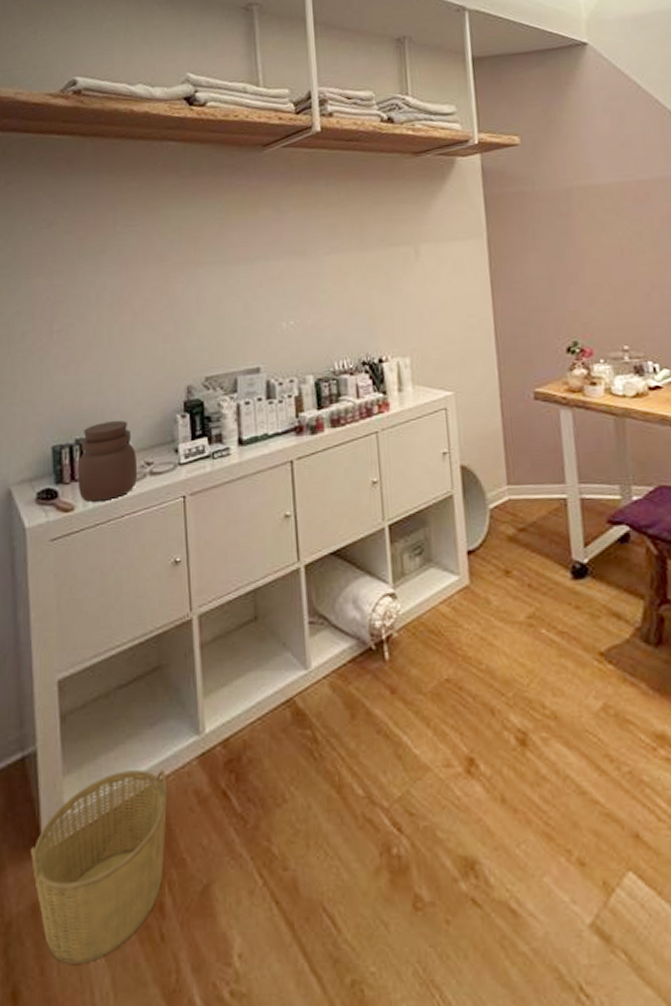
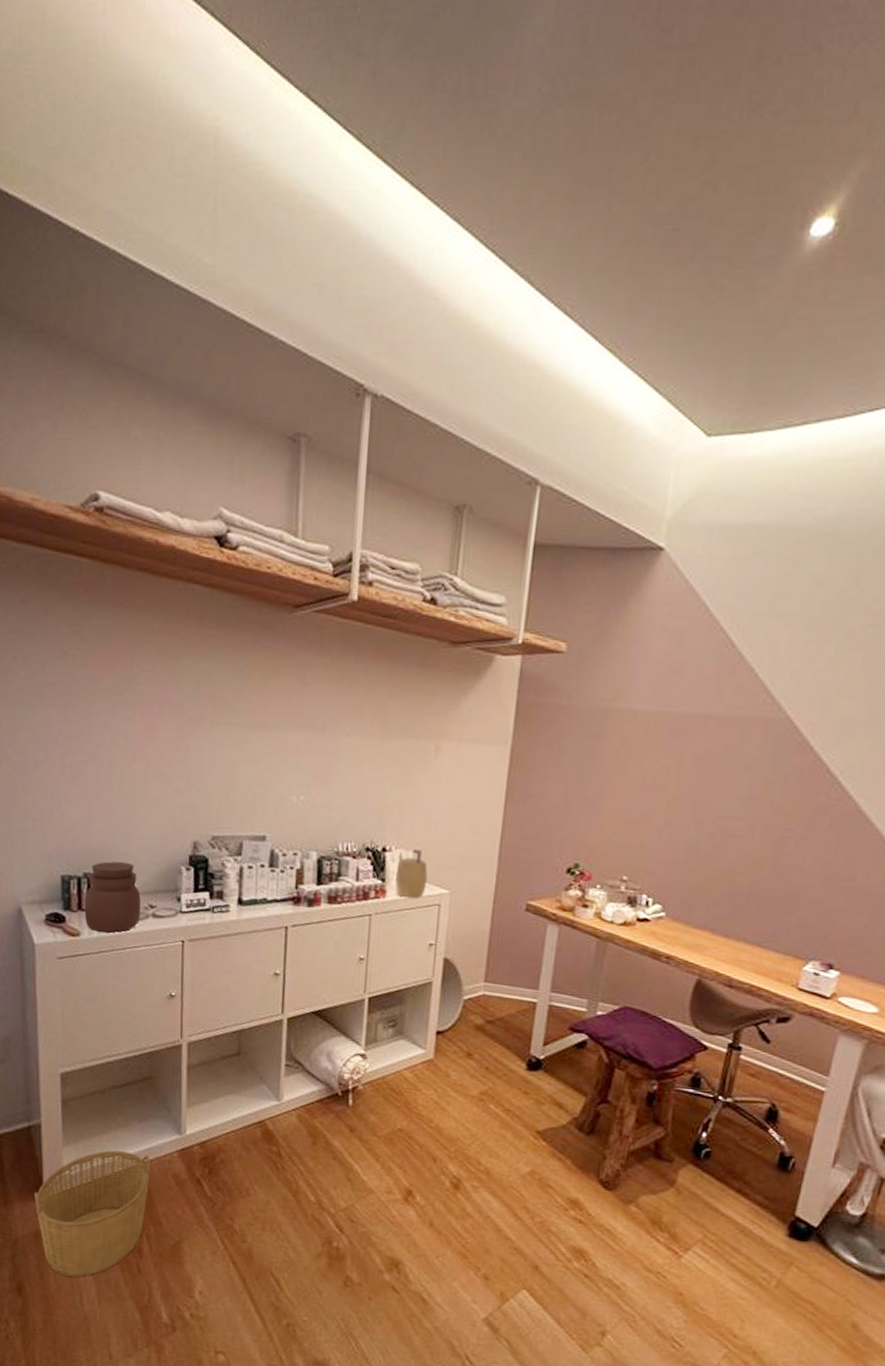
soap dispenser: none [397,354,430,408] -> present [396,849,428,900]

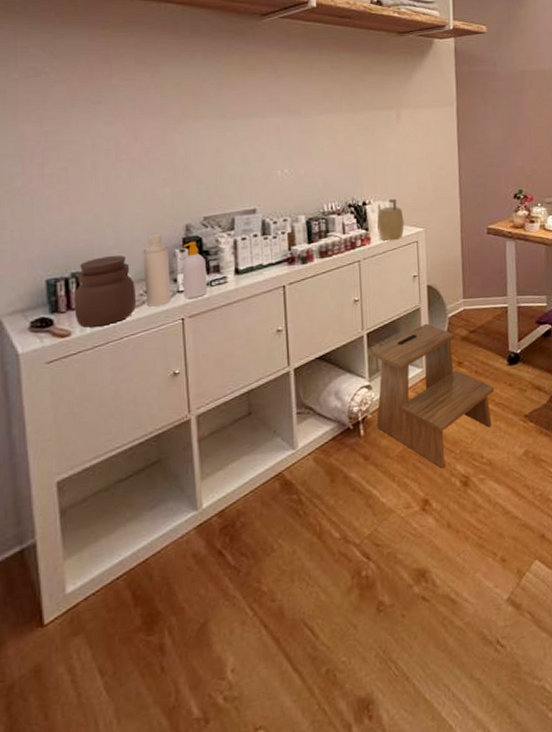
basket: present [34,1150,151,1278] -> none [32,542,168,707]
spray bottle: none [149,846,175,923] -> present [143,234,171,307]
soap bottle: none [185,860,211,922] -> present [181,241,208,298]
step stool: none [367,1001,505,1163] -> present [371,323,494,469]

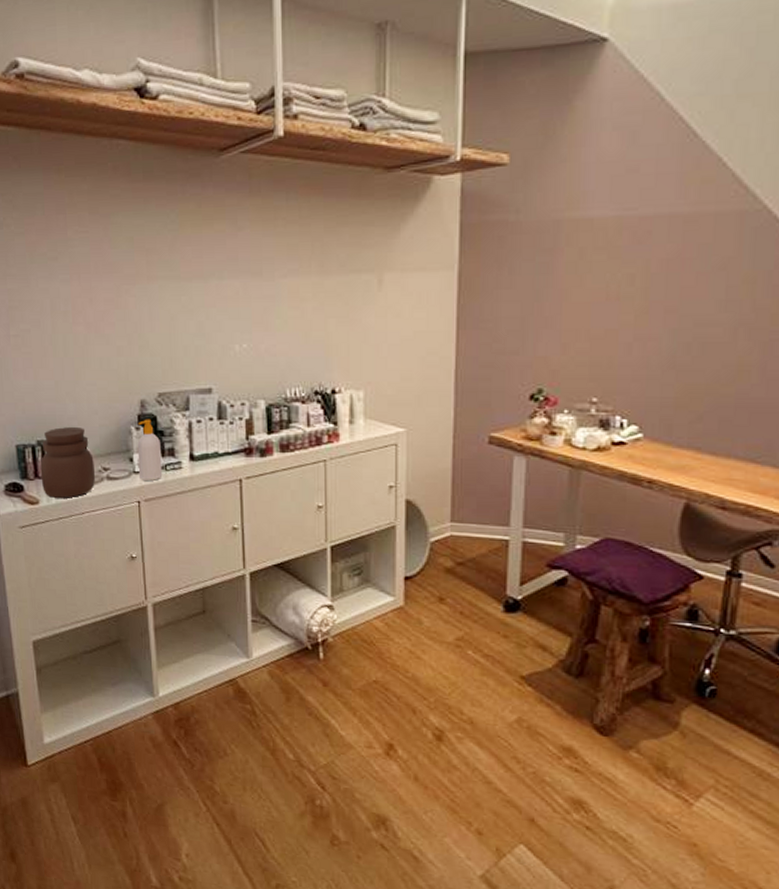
spray bottle: present [143,234,171,307] -> none [100,408,128,485]
step stool: present [371,323,494,469] -> none [334,545,482,715]
soap dispenser: present [377,198,404,242] -> none [348,388,381,441]

